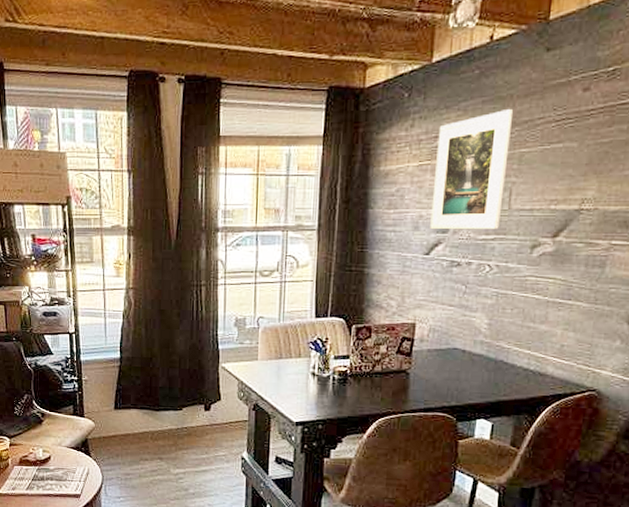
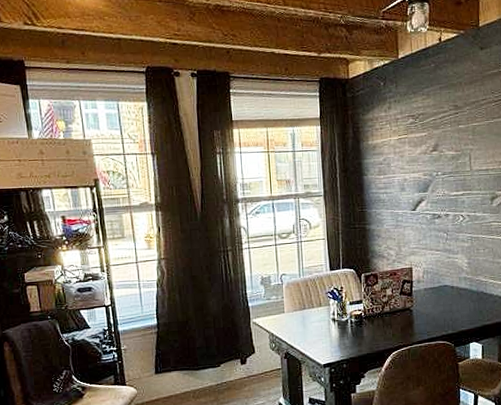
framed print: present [430,108,514,229] -> none [410,92,466,189]

